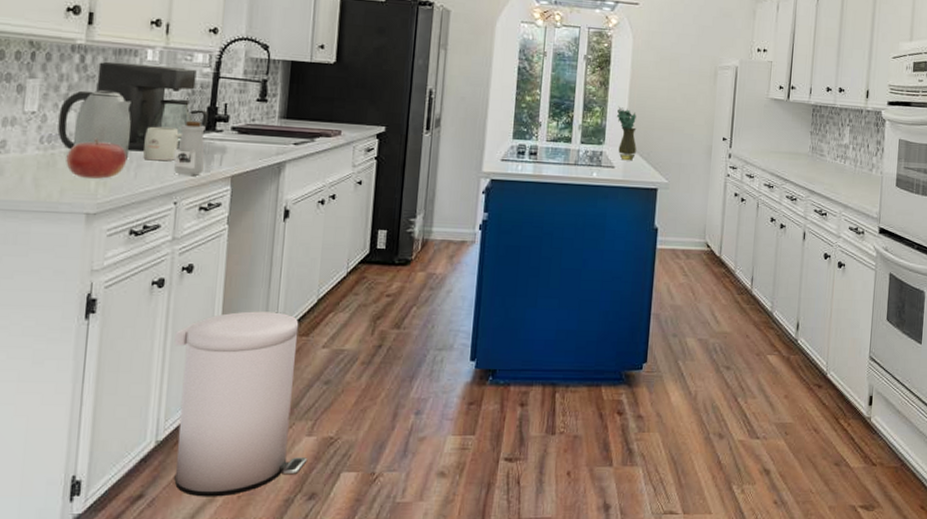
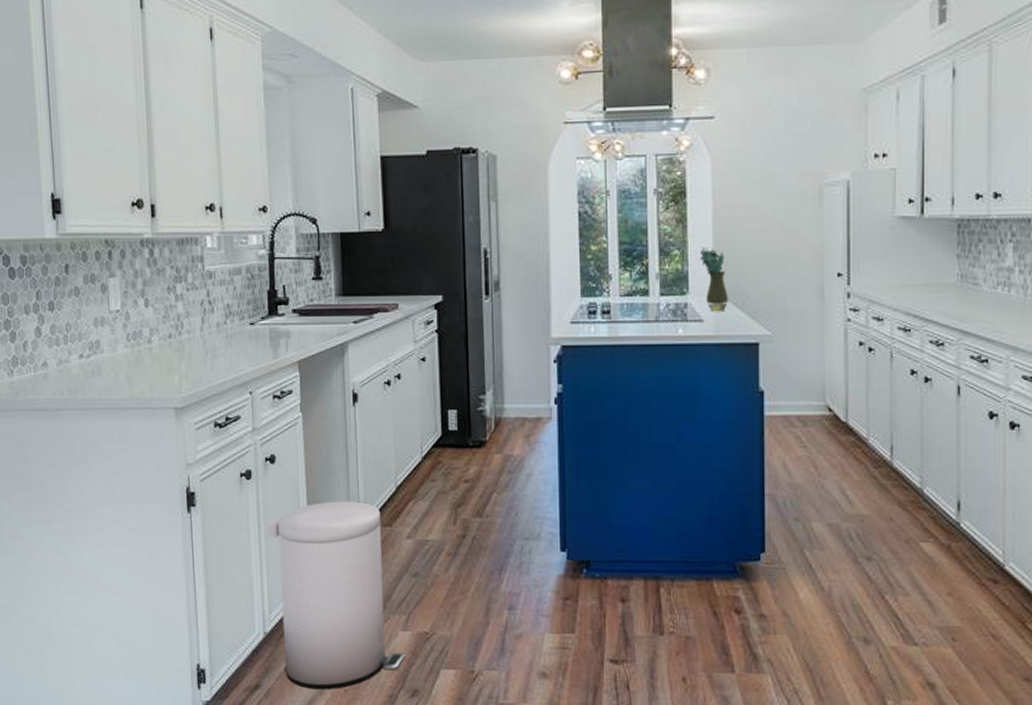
kettle: present [57,89,131,159] -> none [139,281,203,351]
fruit: present [66,138,128,179] -> none [151,331,203,372]
coffee maker: present [96,61,208,152] -> none [166,251,269,342]
mug: present [143,126,182,162] -> none [215,315,248,351]
bottle: present [173,121,205,176] -> none [242,307,272,363]

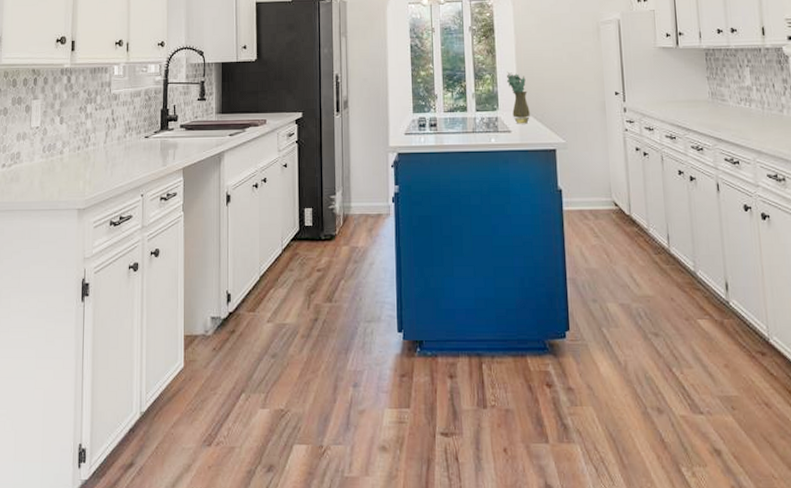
pedal bin: present [267,501,406,690] -> none [149,290,264,467]

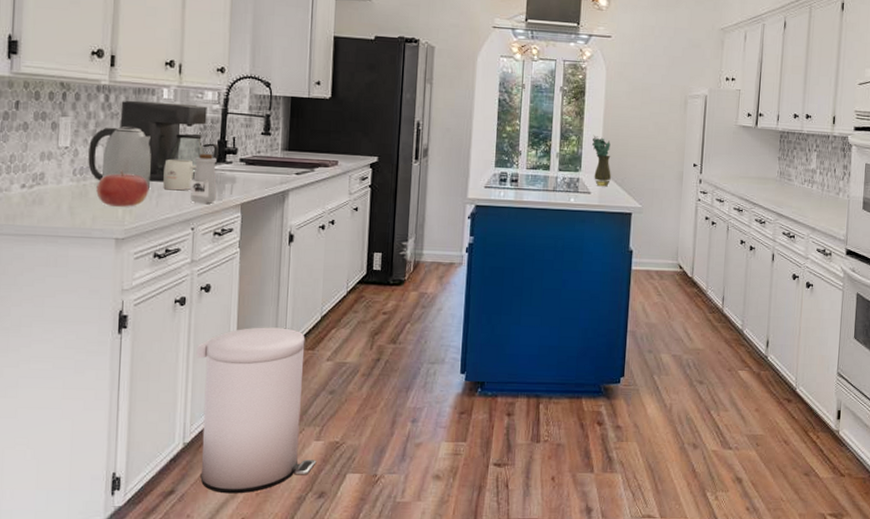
kettle: none [55,103,106,160] -> present [88,125,151,189]
fruit: none [62,144,105,179] -> present [96,170,150,207]
coffee maker: none [80,78,162,153] -> present [120,100,219,182]
mug: none [116,130,143,160] -> present [163,159,196,191]
bottle: none [138,123,161,170] -> present [189,154,217,204]
pedal bin: none [149,290,264,467] -> present [196,327,317,494]

